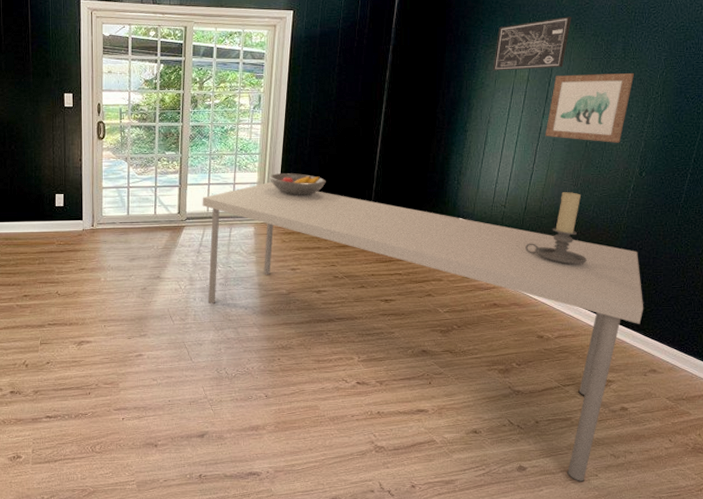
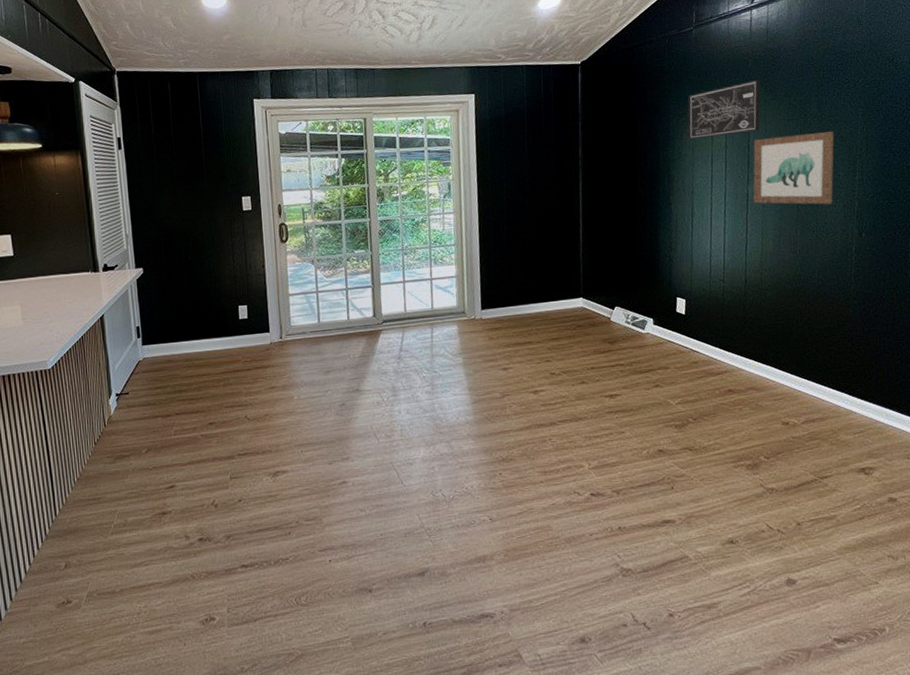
dining table: present [202,182,644,482] -> none [398,275,893,593]
fruit bowl: present [270,173,326,196] -> none [468,262,529,287]
candle holder: present [525,192,587,265] -> none [752,260,821,340]

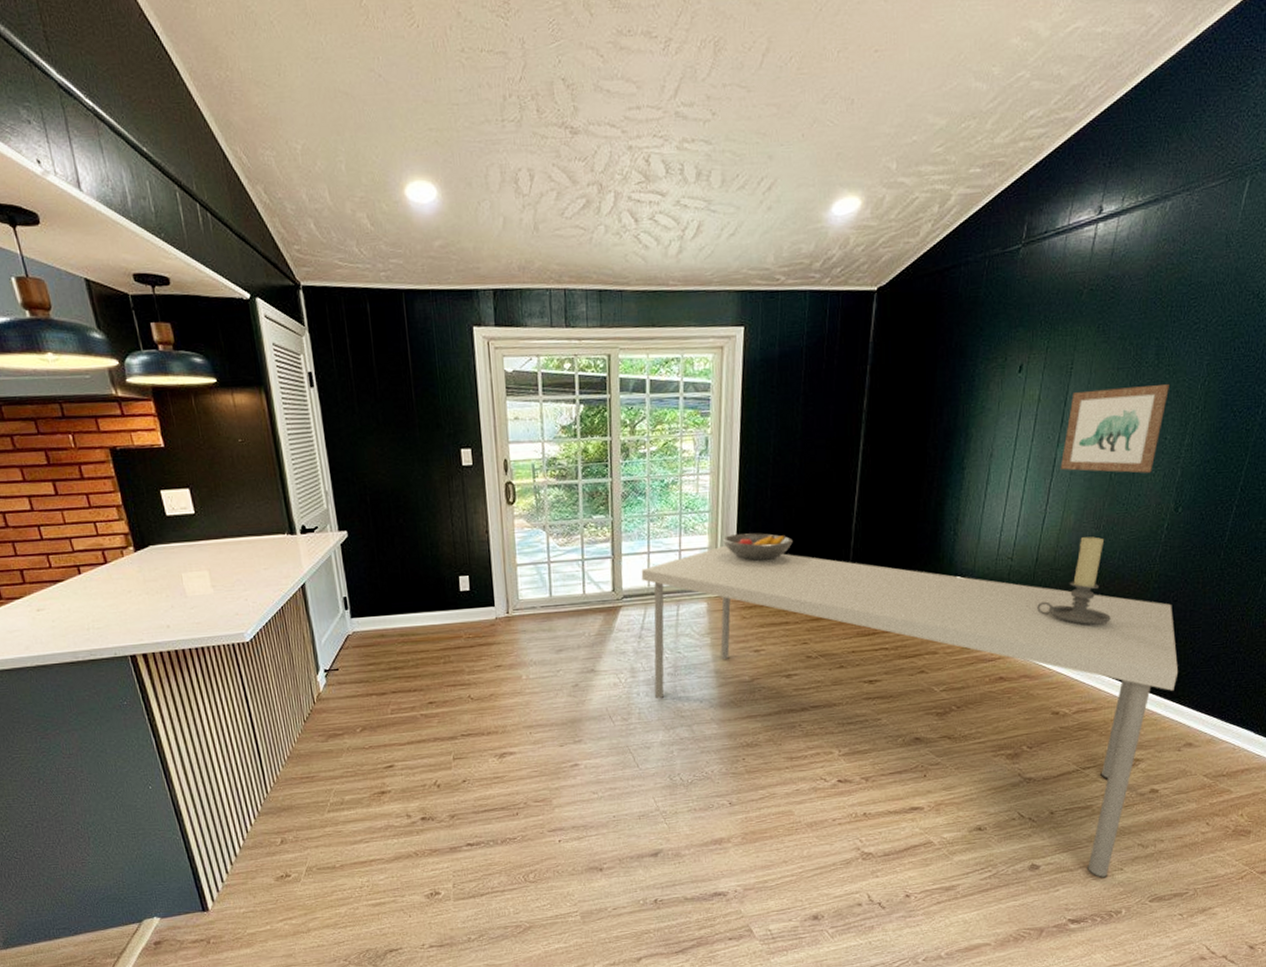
dining table: none [398,275,893,593] -> present [641,546,1179,879]
fruit bowl: none [468,262,529,287] -> present [723,533,793,561]
wall art: present [687,79,761,140] -> none [995,315,1094,391]
candle holder: none [752,260,821,340] -> present [1037,536,1111,626]

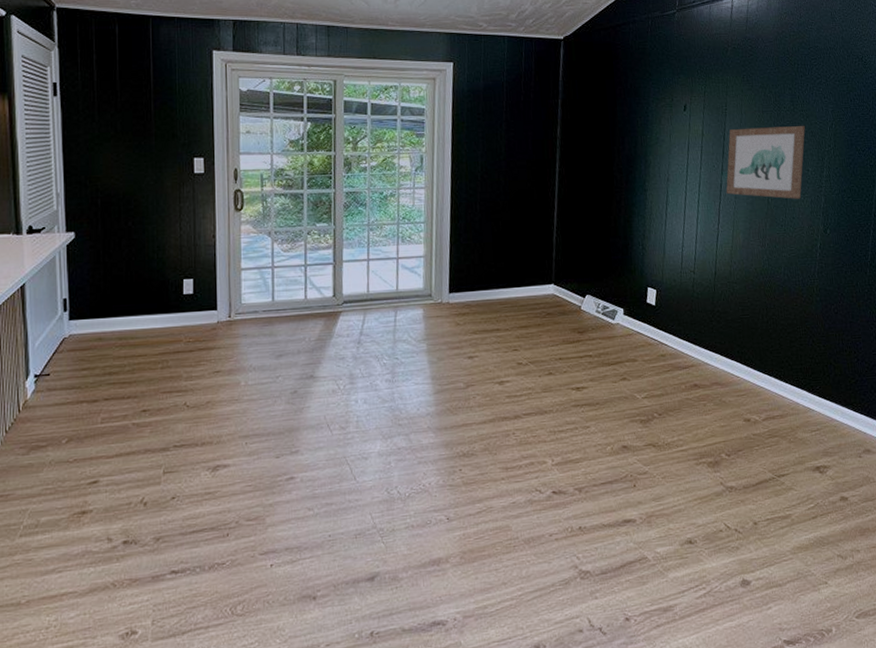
dining table: present [641,546,1179,879] -> none [361,255,849,594]
fruit bowl: present [723,533,793,561] -> none [438,243,501,270]
candle holder: present [1037,536,1111,626] -> none [720,253,785,335]

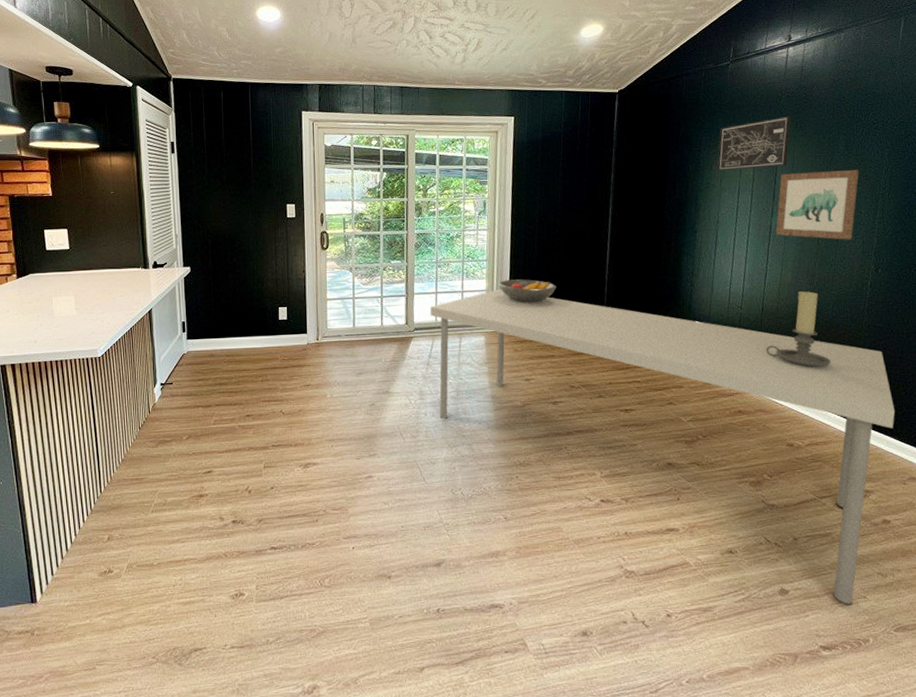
dining table: none [361,255,849,594] -> present [430,289,896,606]
fruit bowl: none [438,243,501,270] -> present [498,279,556,302]
wall art: none [666,68,739,126] -> present [717,115,792,171]
candle holder: none [720,253,785,335] -> present [766,291,831,367]

